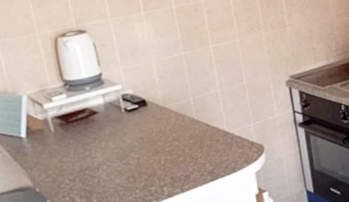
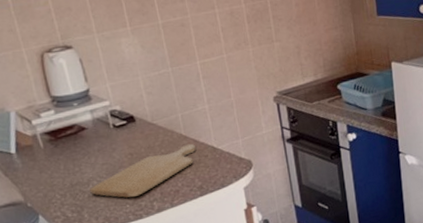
chopping board: none [99,127,207,183] -> present [90,143,196,198]

